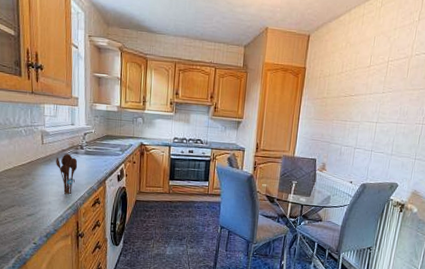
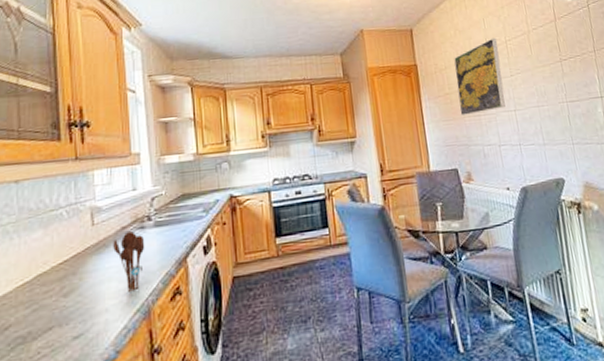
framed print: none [330,56,381,119] -> present [454,37,505,116]

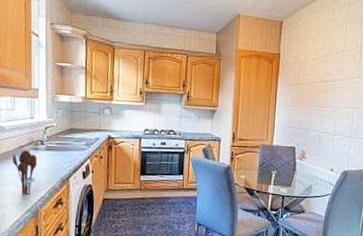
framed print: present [454,37,505,116] -> none [307,41,354,105]

